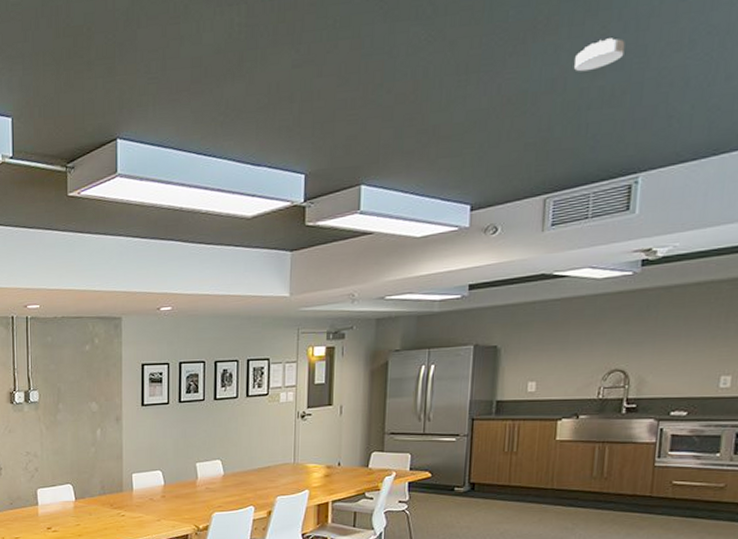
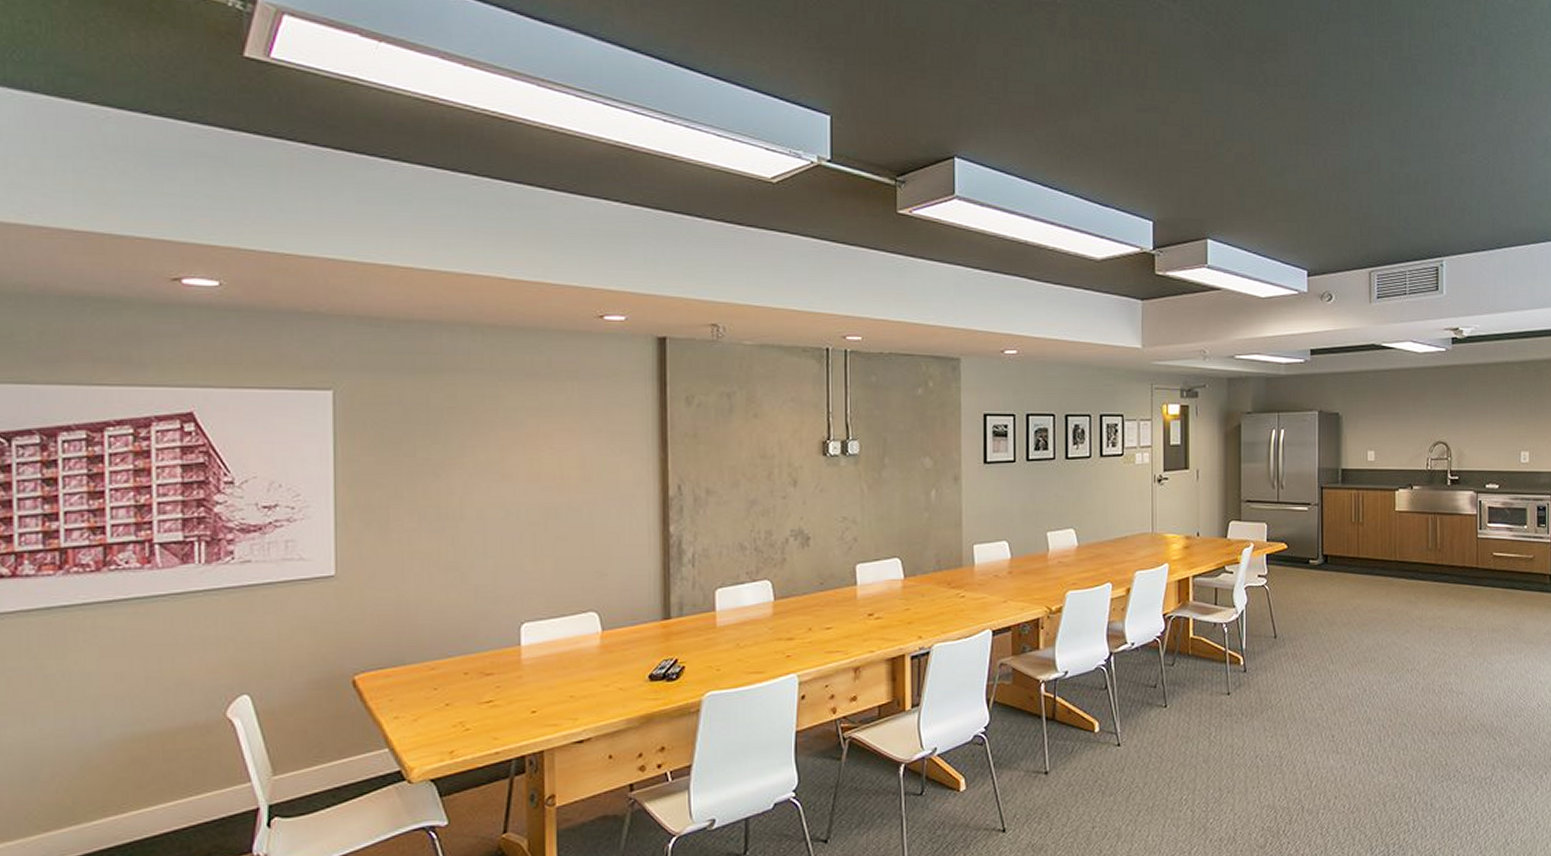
smoke detector: present [574,38,625,72] -> none [1386,131,1423,158]

